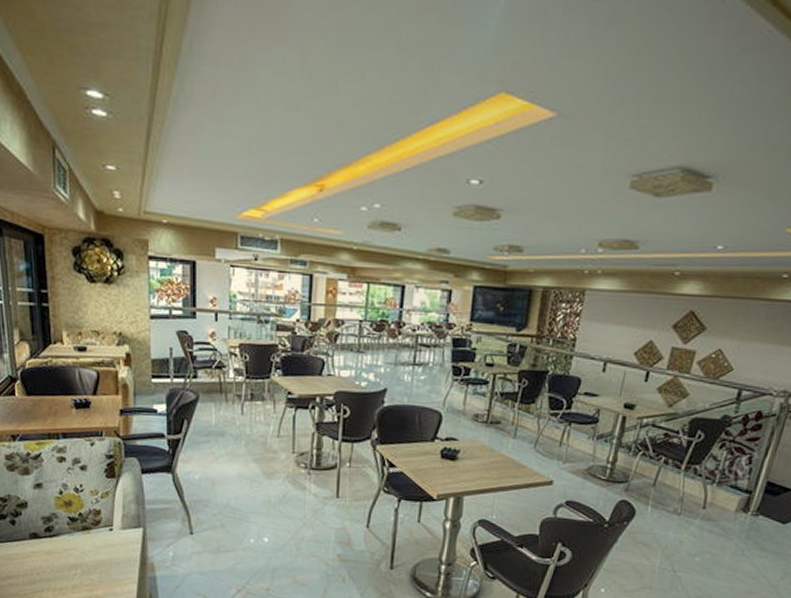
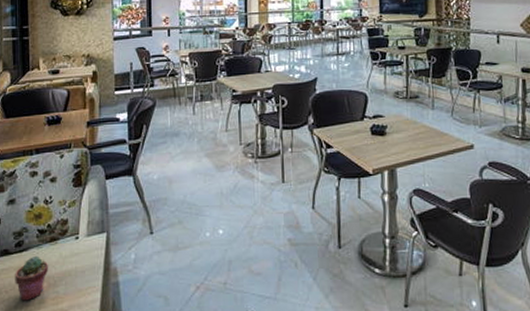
potted succulent: none [46,542,82,585] -> present [15,255,49,301]

